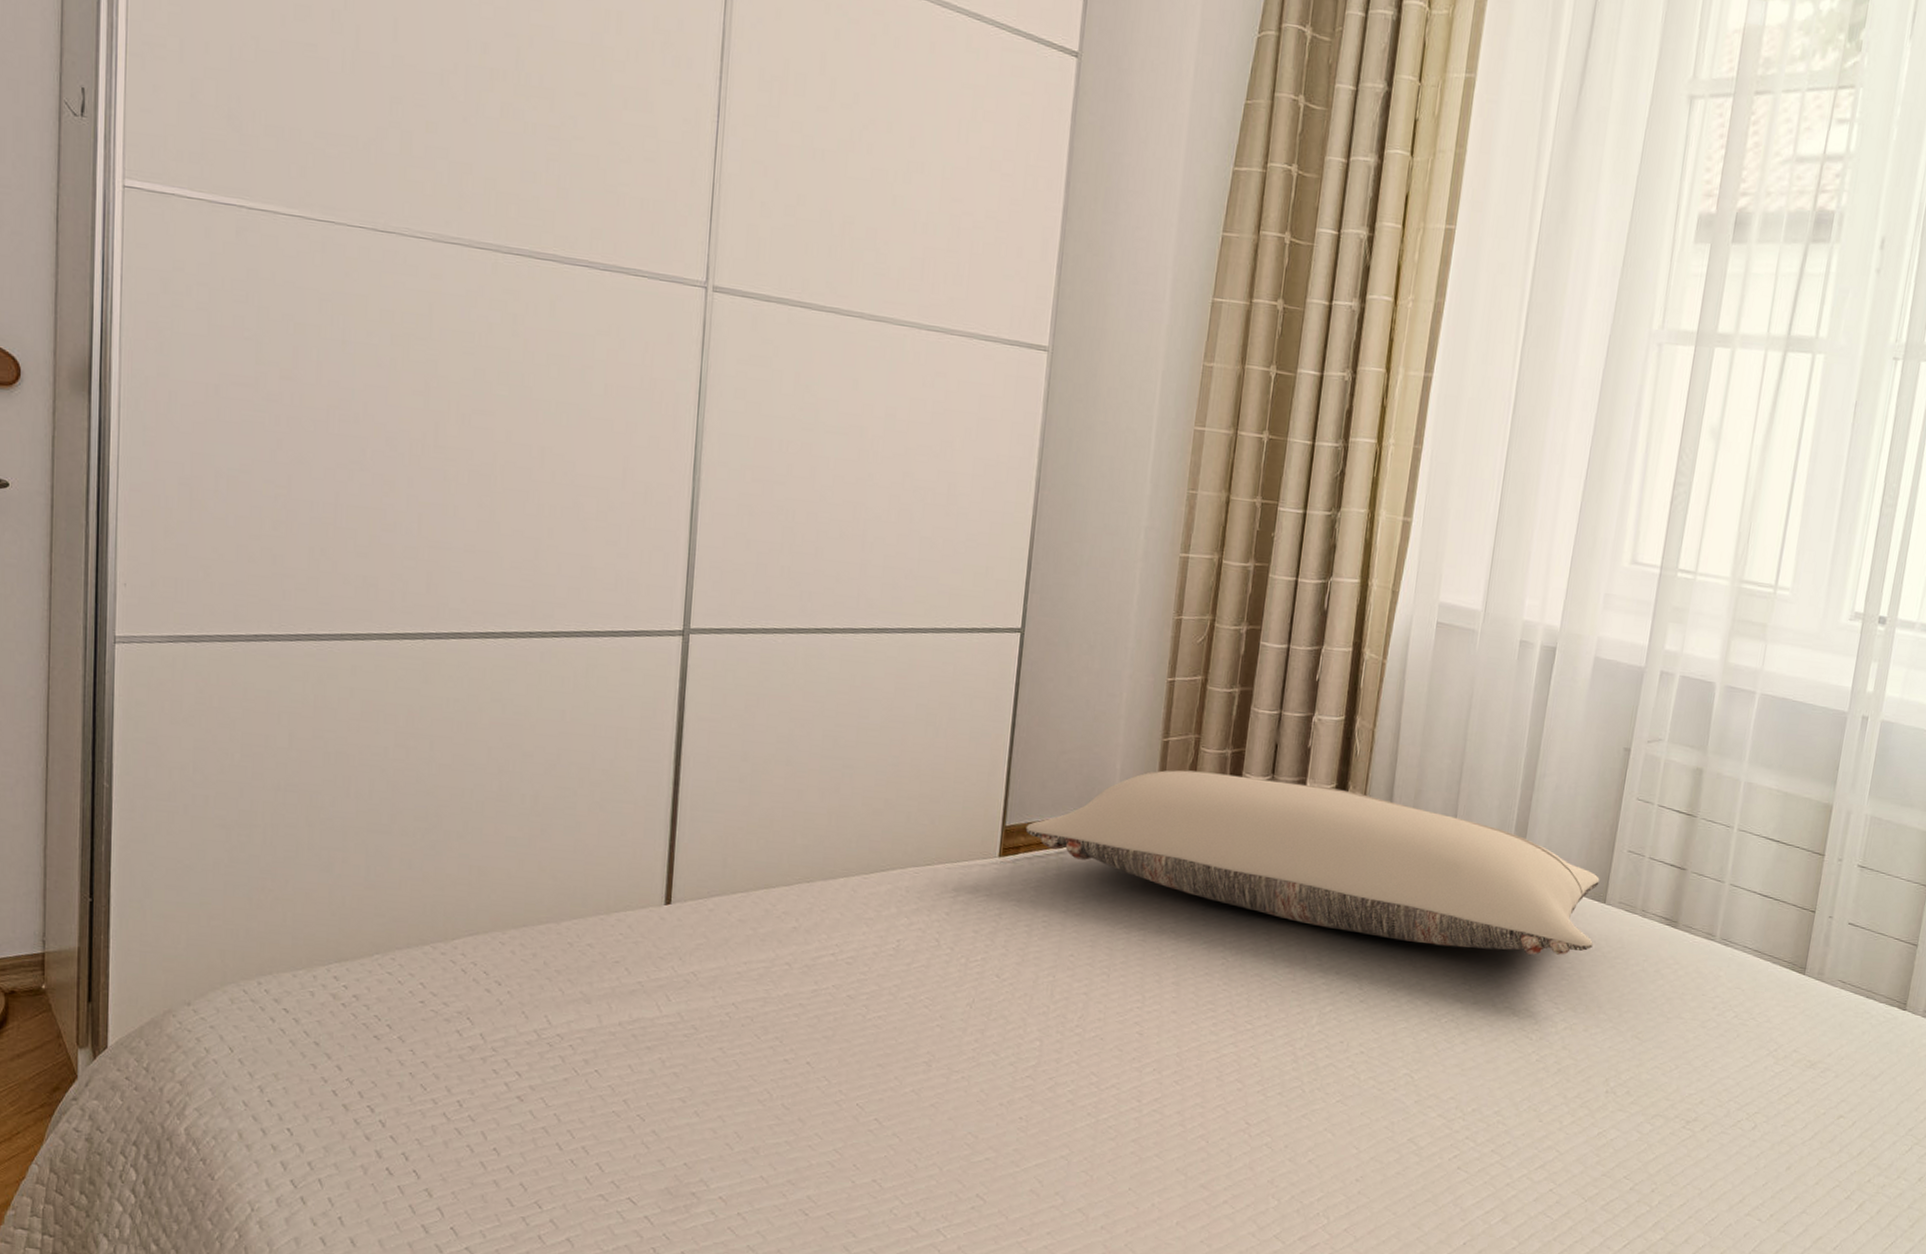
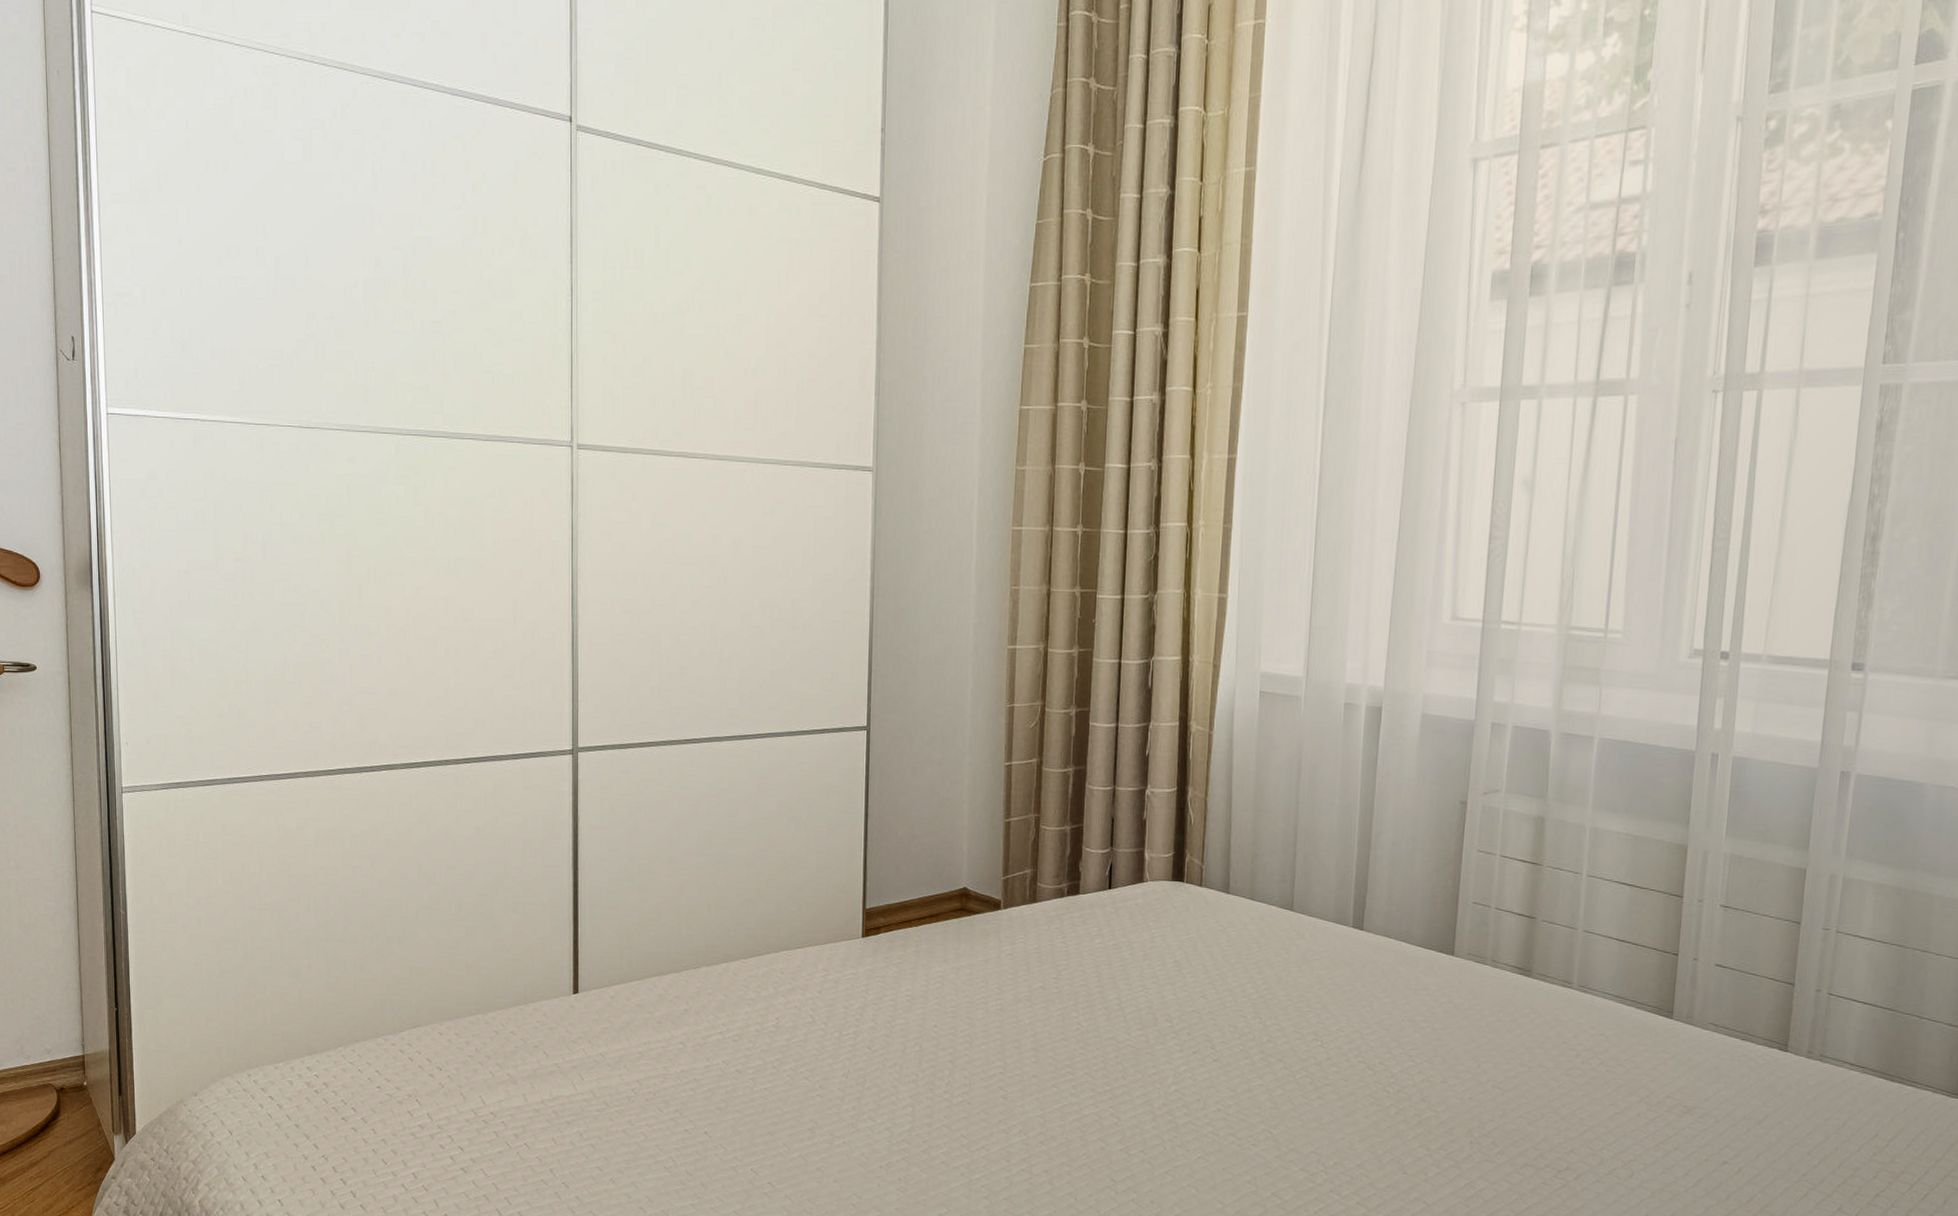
pillow: present [1025,770,1600,955] -> none [884,847,1446,1009]

